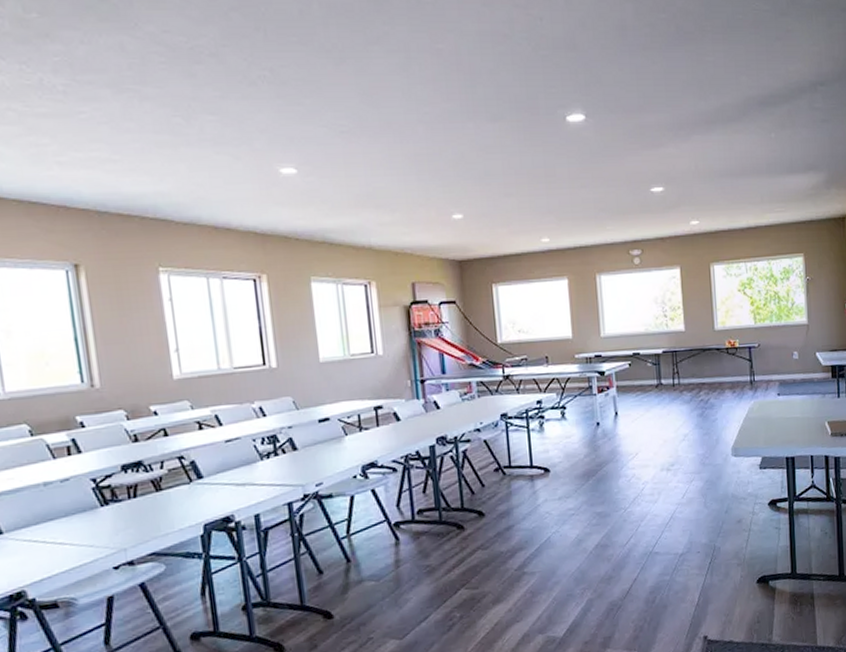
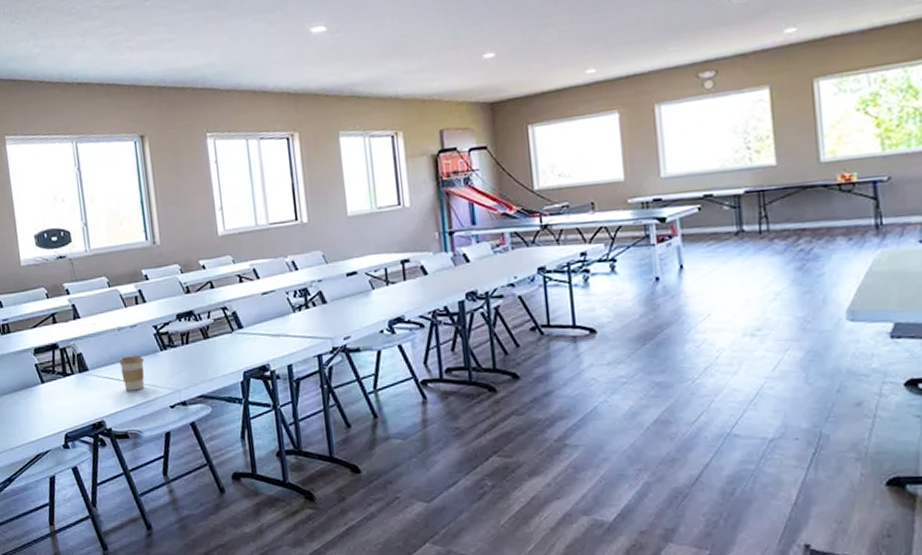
coffee cup: none [45,513,81,555] -> present [119,355,145,391]

